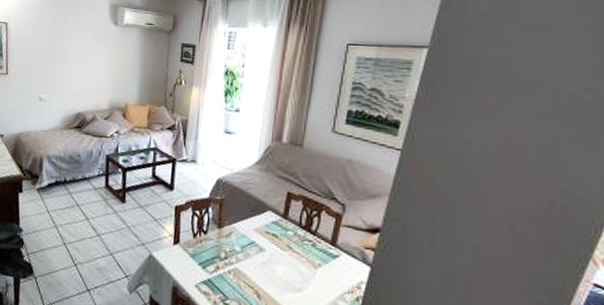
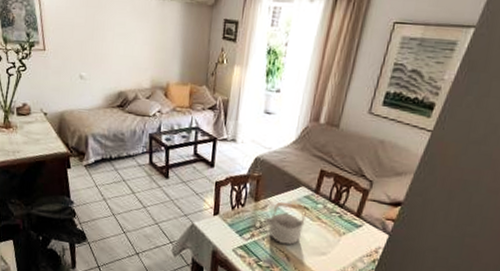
teapot: none [230,229,275,281] -> present [264,202,306,246]

